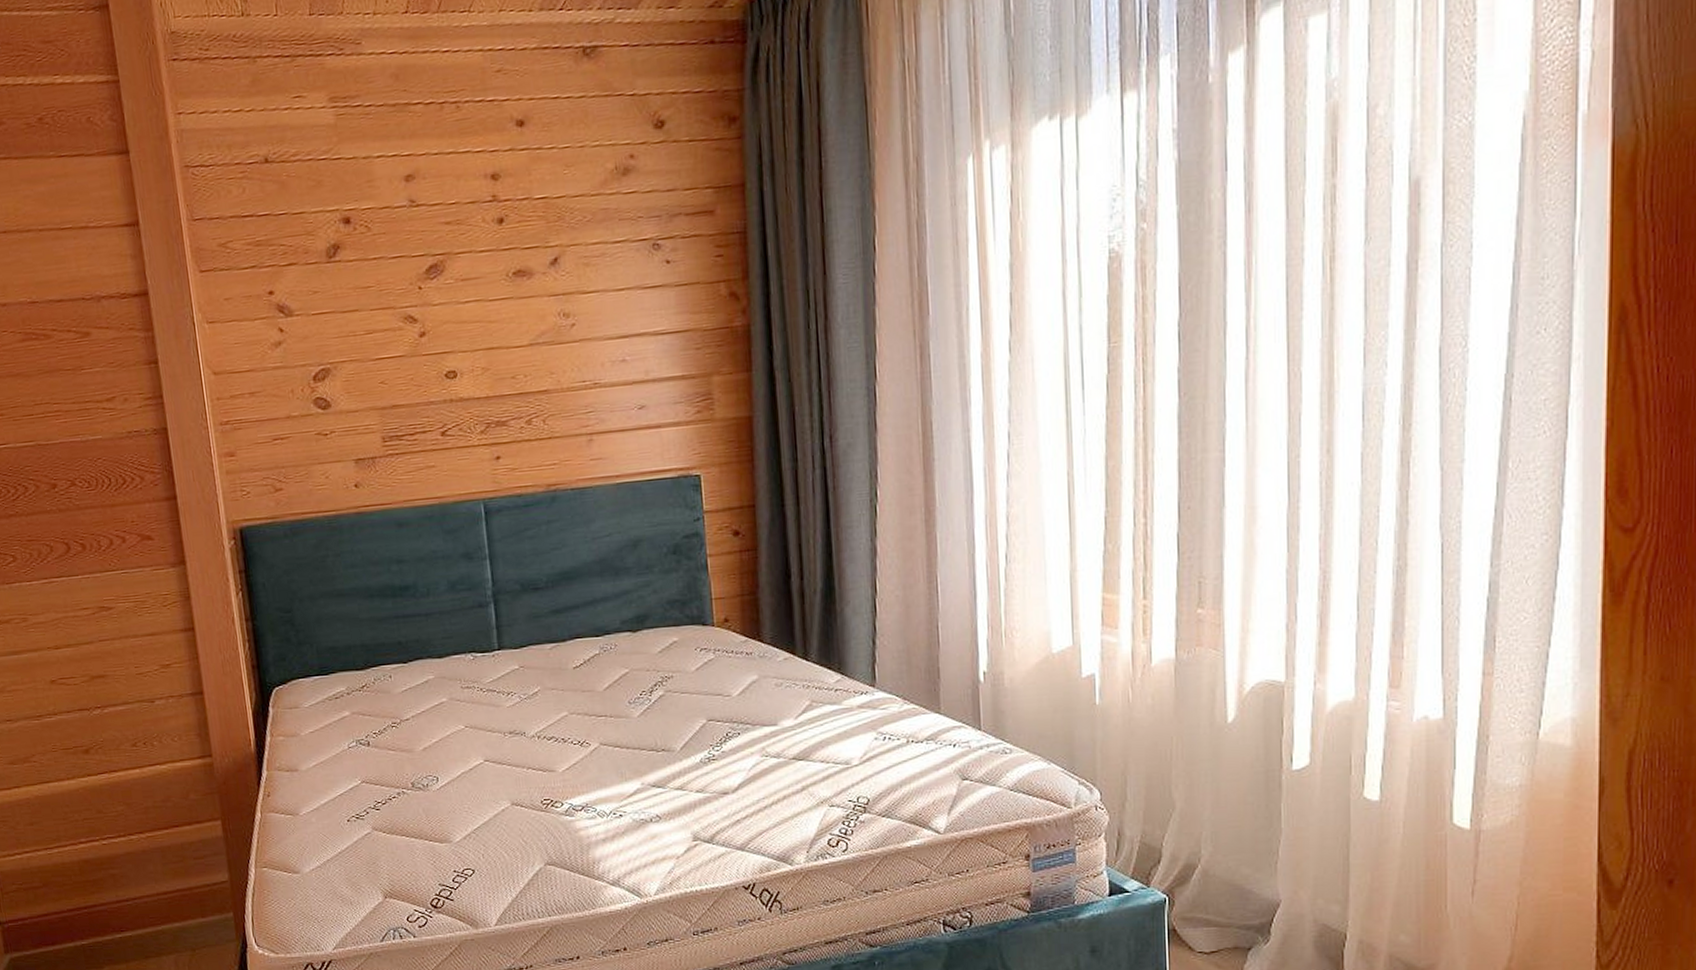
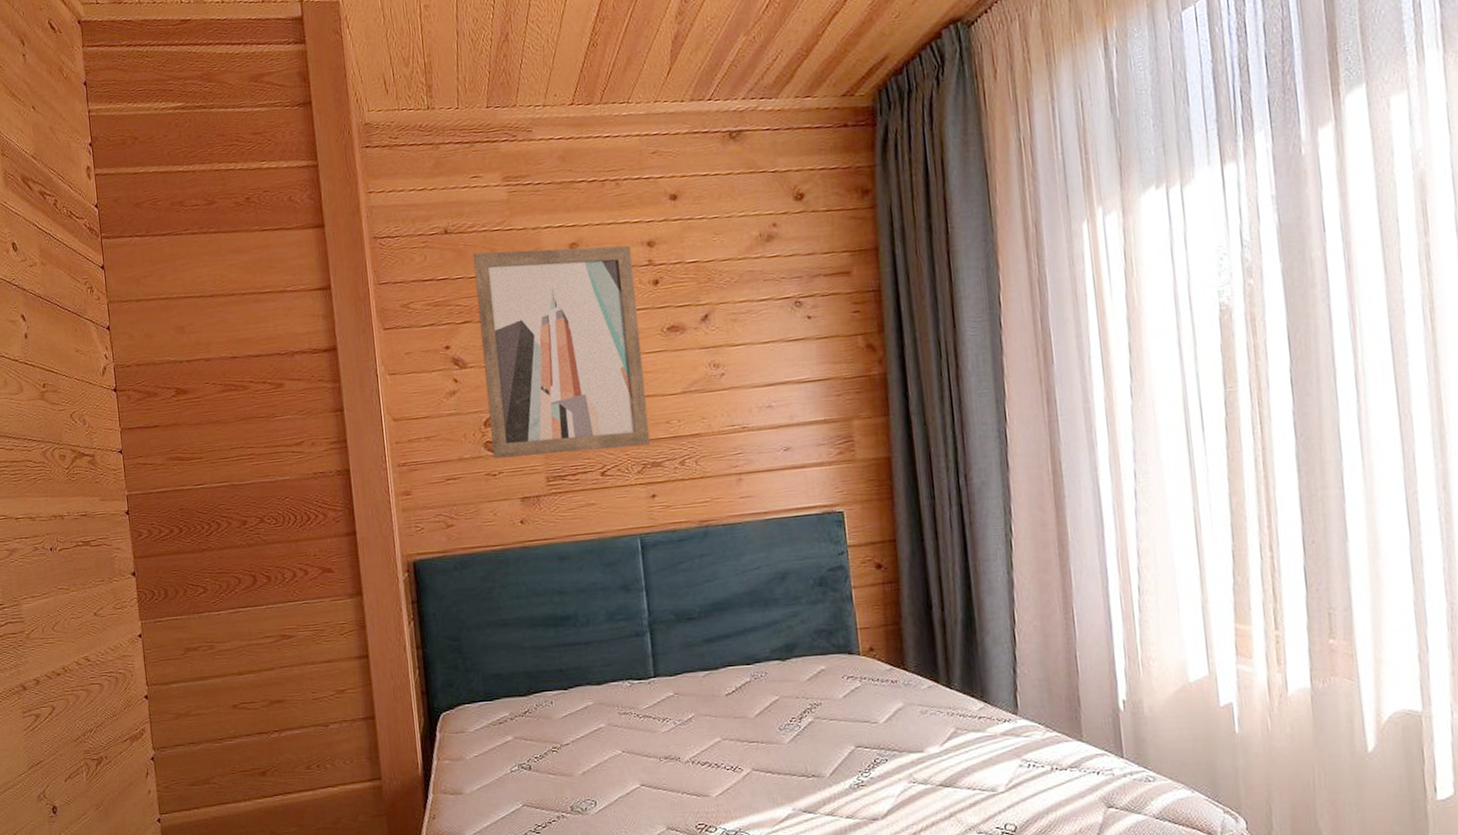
wall art: none [297,178,495,417] -> present [472,245,651,459]

